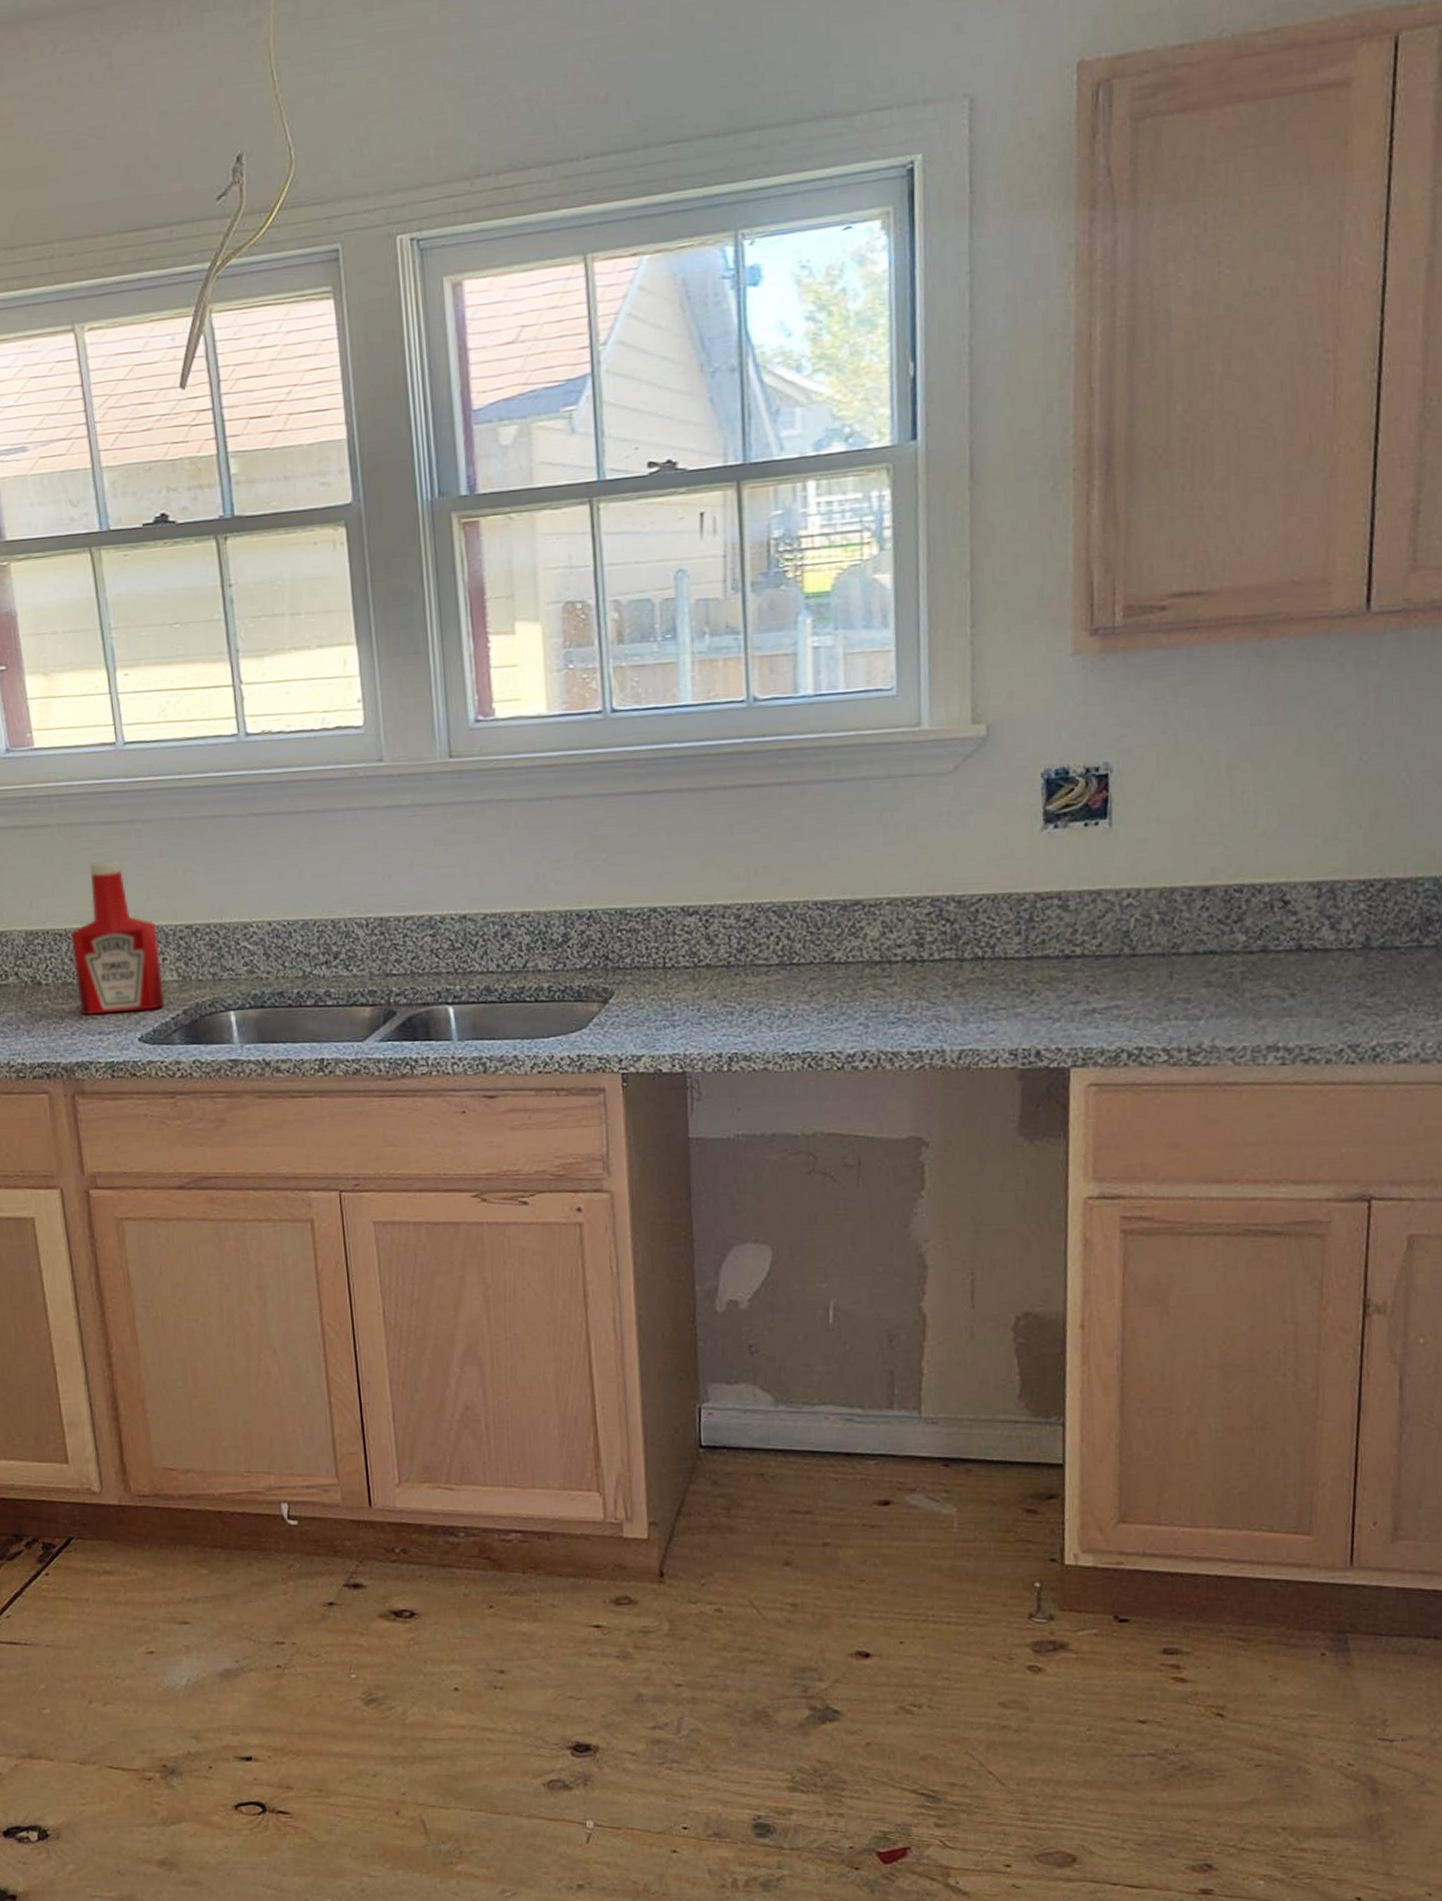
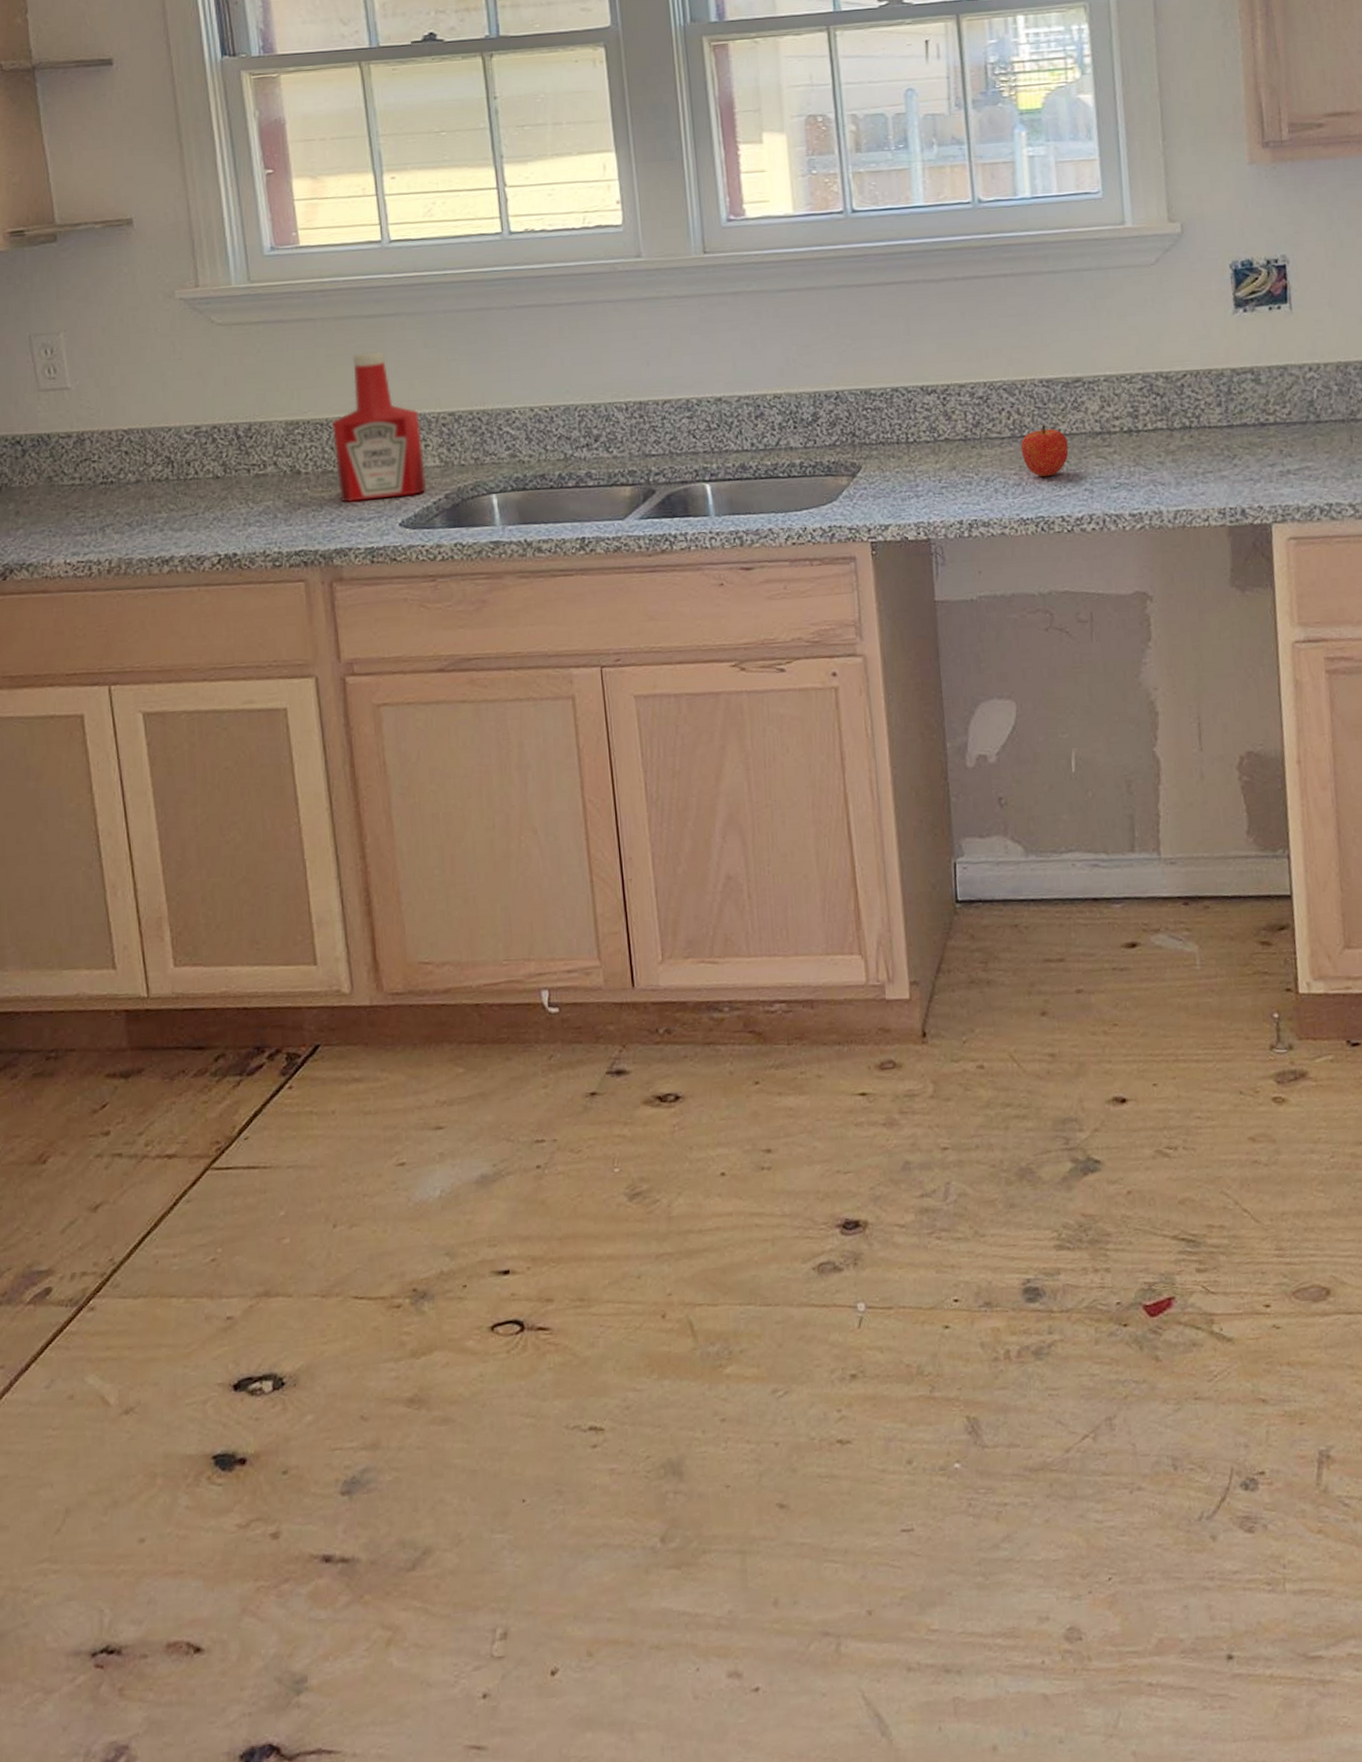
fruit: none [789,951,843,1009] -> present [1020,424,1069,477]

